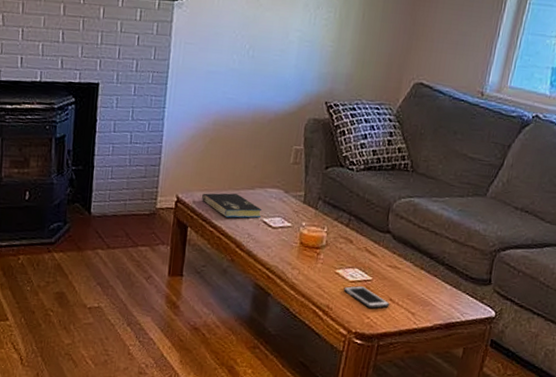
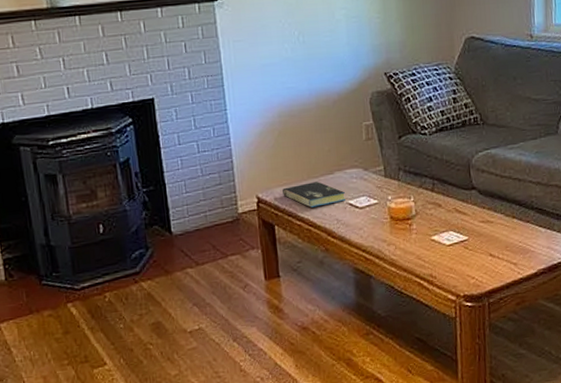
cell phone: present [343,286,390,309] -> none [443,247,491,268]

